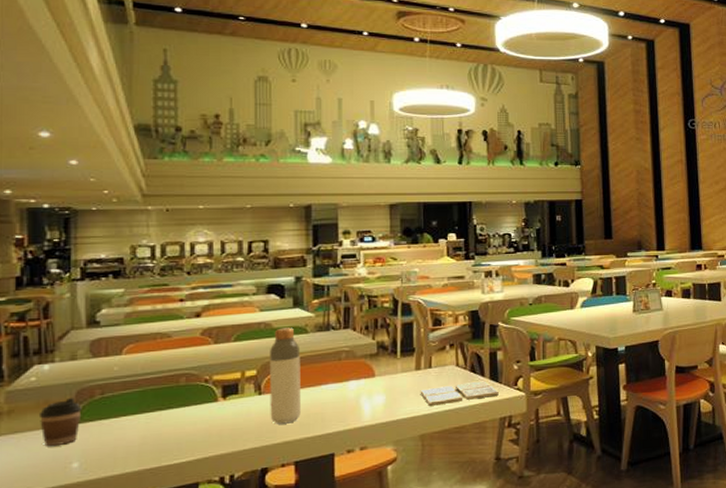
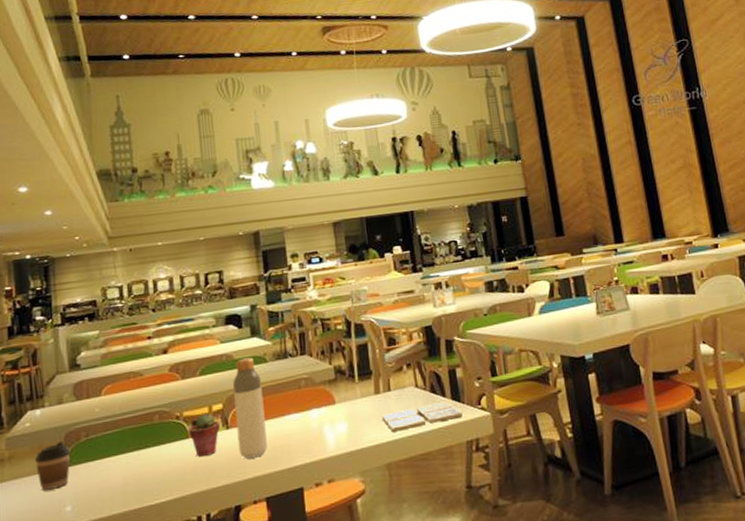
potted succulent: none [217,379,252,421] -> present [188,413,220,458]

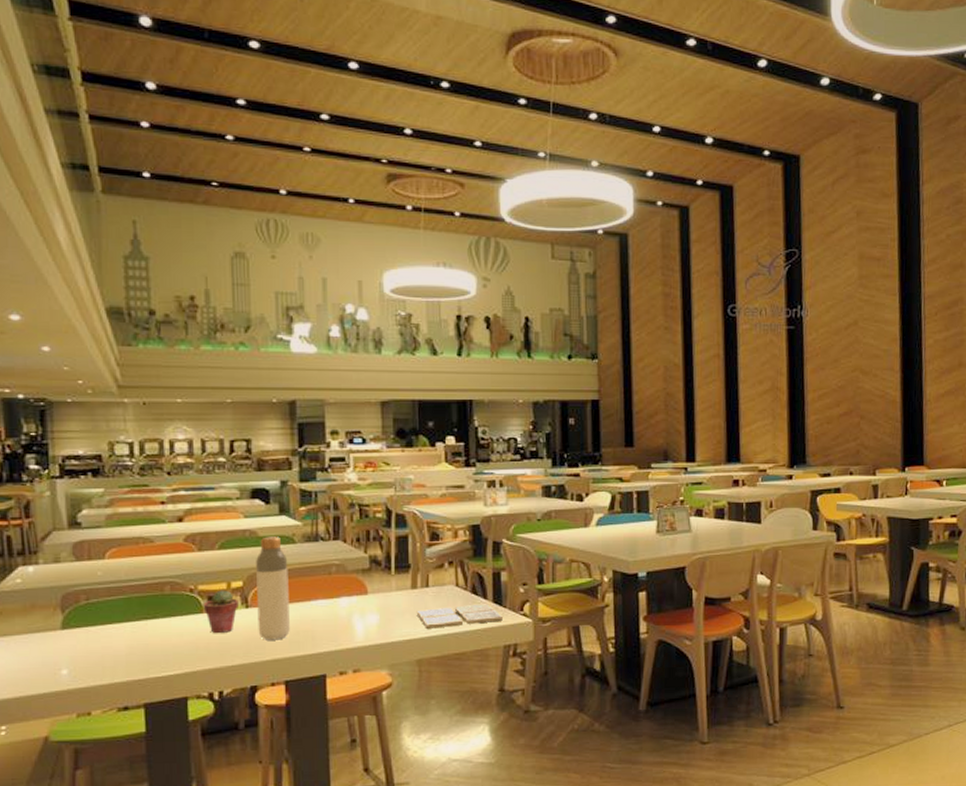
coffee cup: present [34,441,71,491] -> none [26,603,68,652]

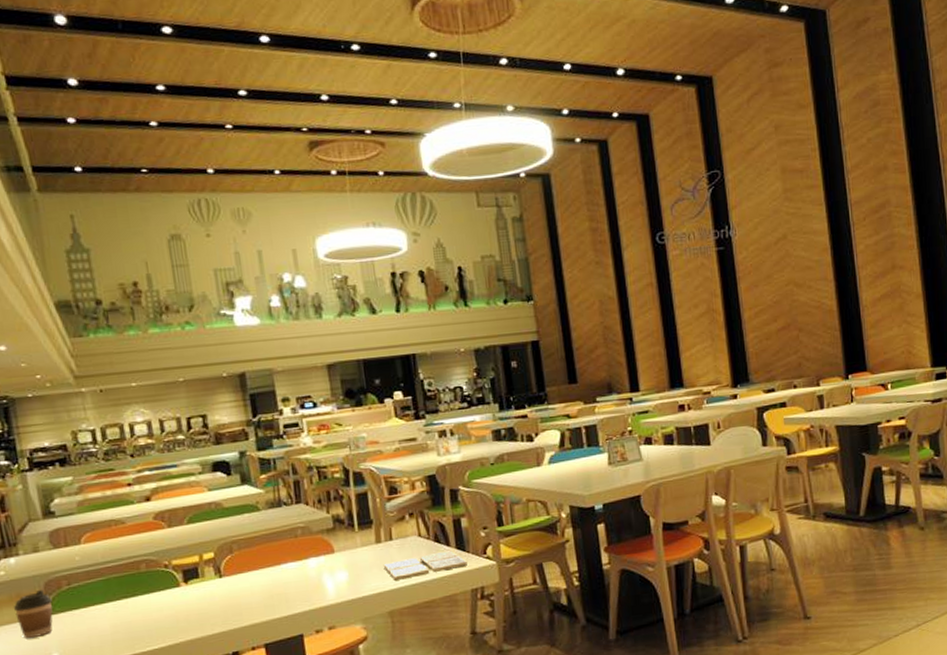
coffee cup: none [26,603,68,652] -> present [13,590,53,639]
potted succulent: present [203,590,238,634] -> none [179,562,213,606]
bottle: present [255,536,290,640] -> none [223,506,264,607]

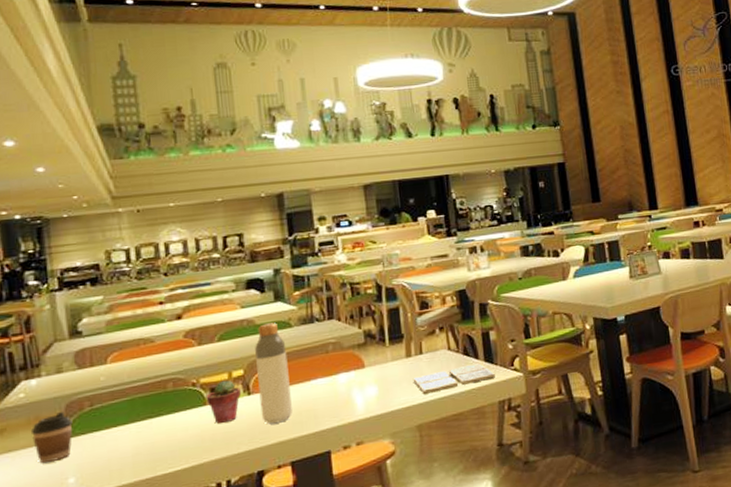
potted succulent: none [179,562,213,606] -> present [206,380,241,424]
bottle: none [223,506,264,607] -> present [254,322,292,425]

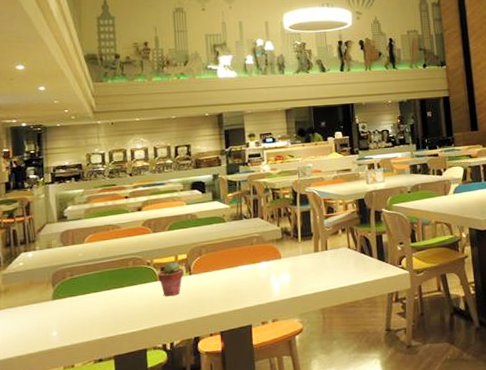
coffee cup: present [30,412,73,464] -> none [26,279,57,319]
bottle: present [254,322,292,425] -> none [195,218,223,300]
drink coaster: present [412,363,495,394] -> none [319,260,386,283]

